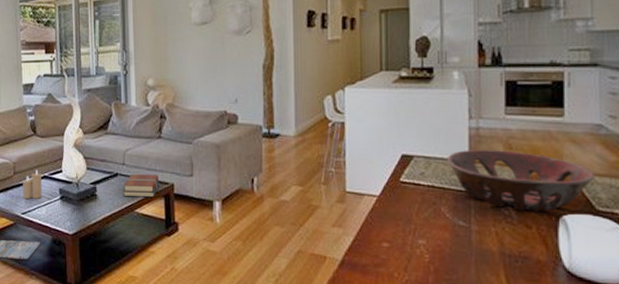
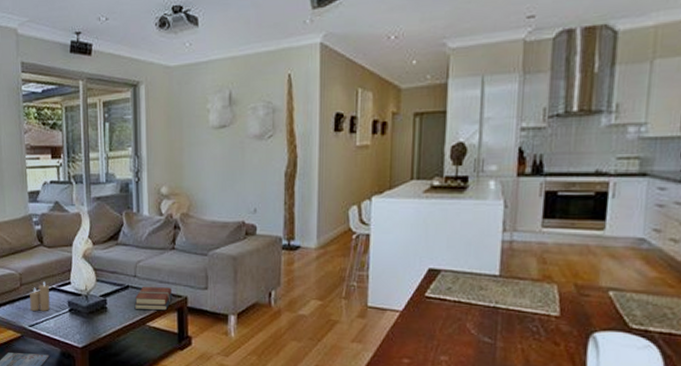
decorative bowl: present [447,149,594,211] -> none [476,263,631,328]

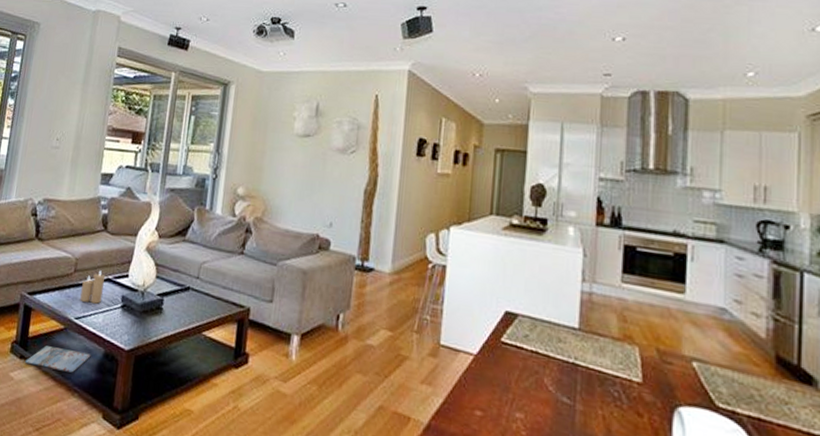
books: present [134,287,173,311] -> none [192,291,235,321]

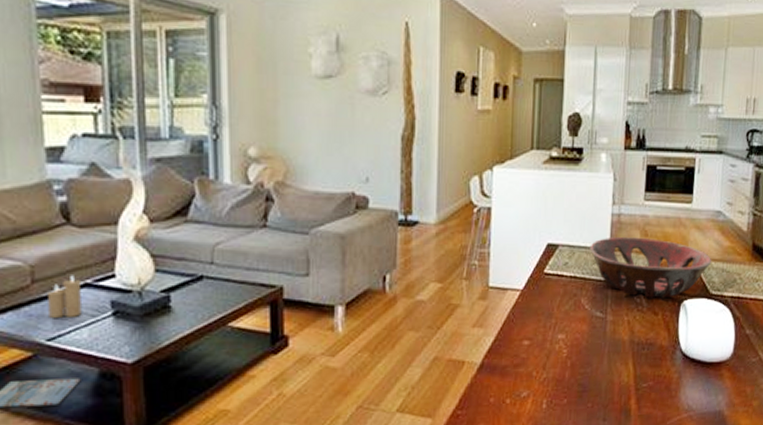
decorative bowl: none [554,315,715,400] -> present [589,236,711,298]

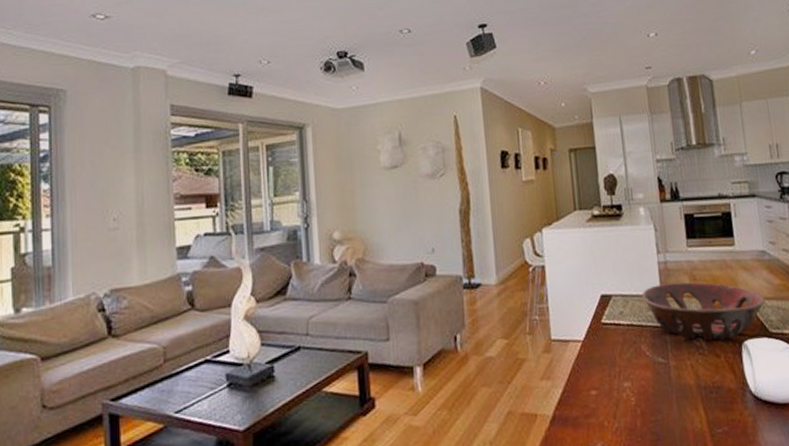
candle: present [48,275,82,318] -> none [176,353,203,392]

